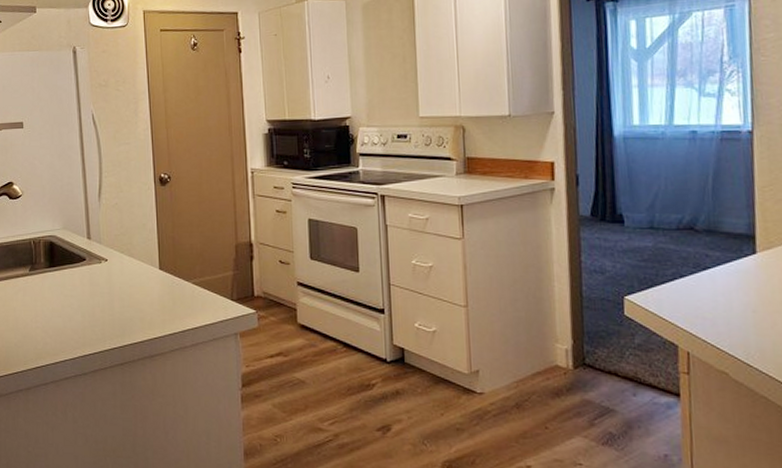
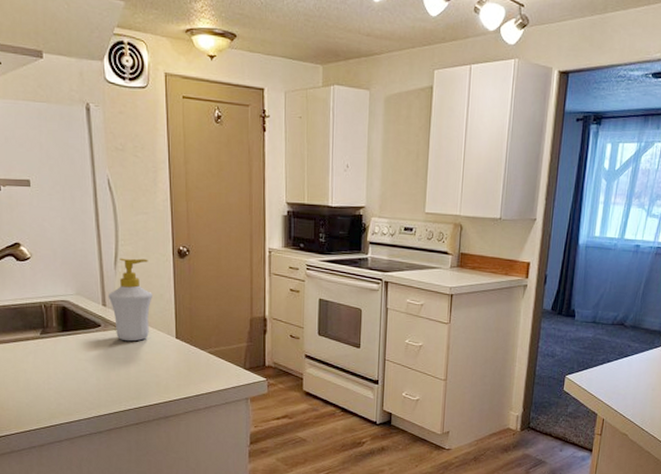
soap bottle: none [92,189,135,275] -> present [108,258,152,342]

